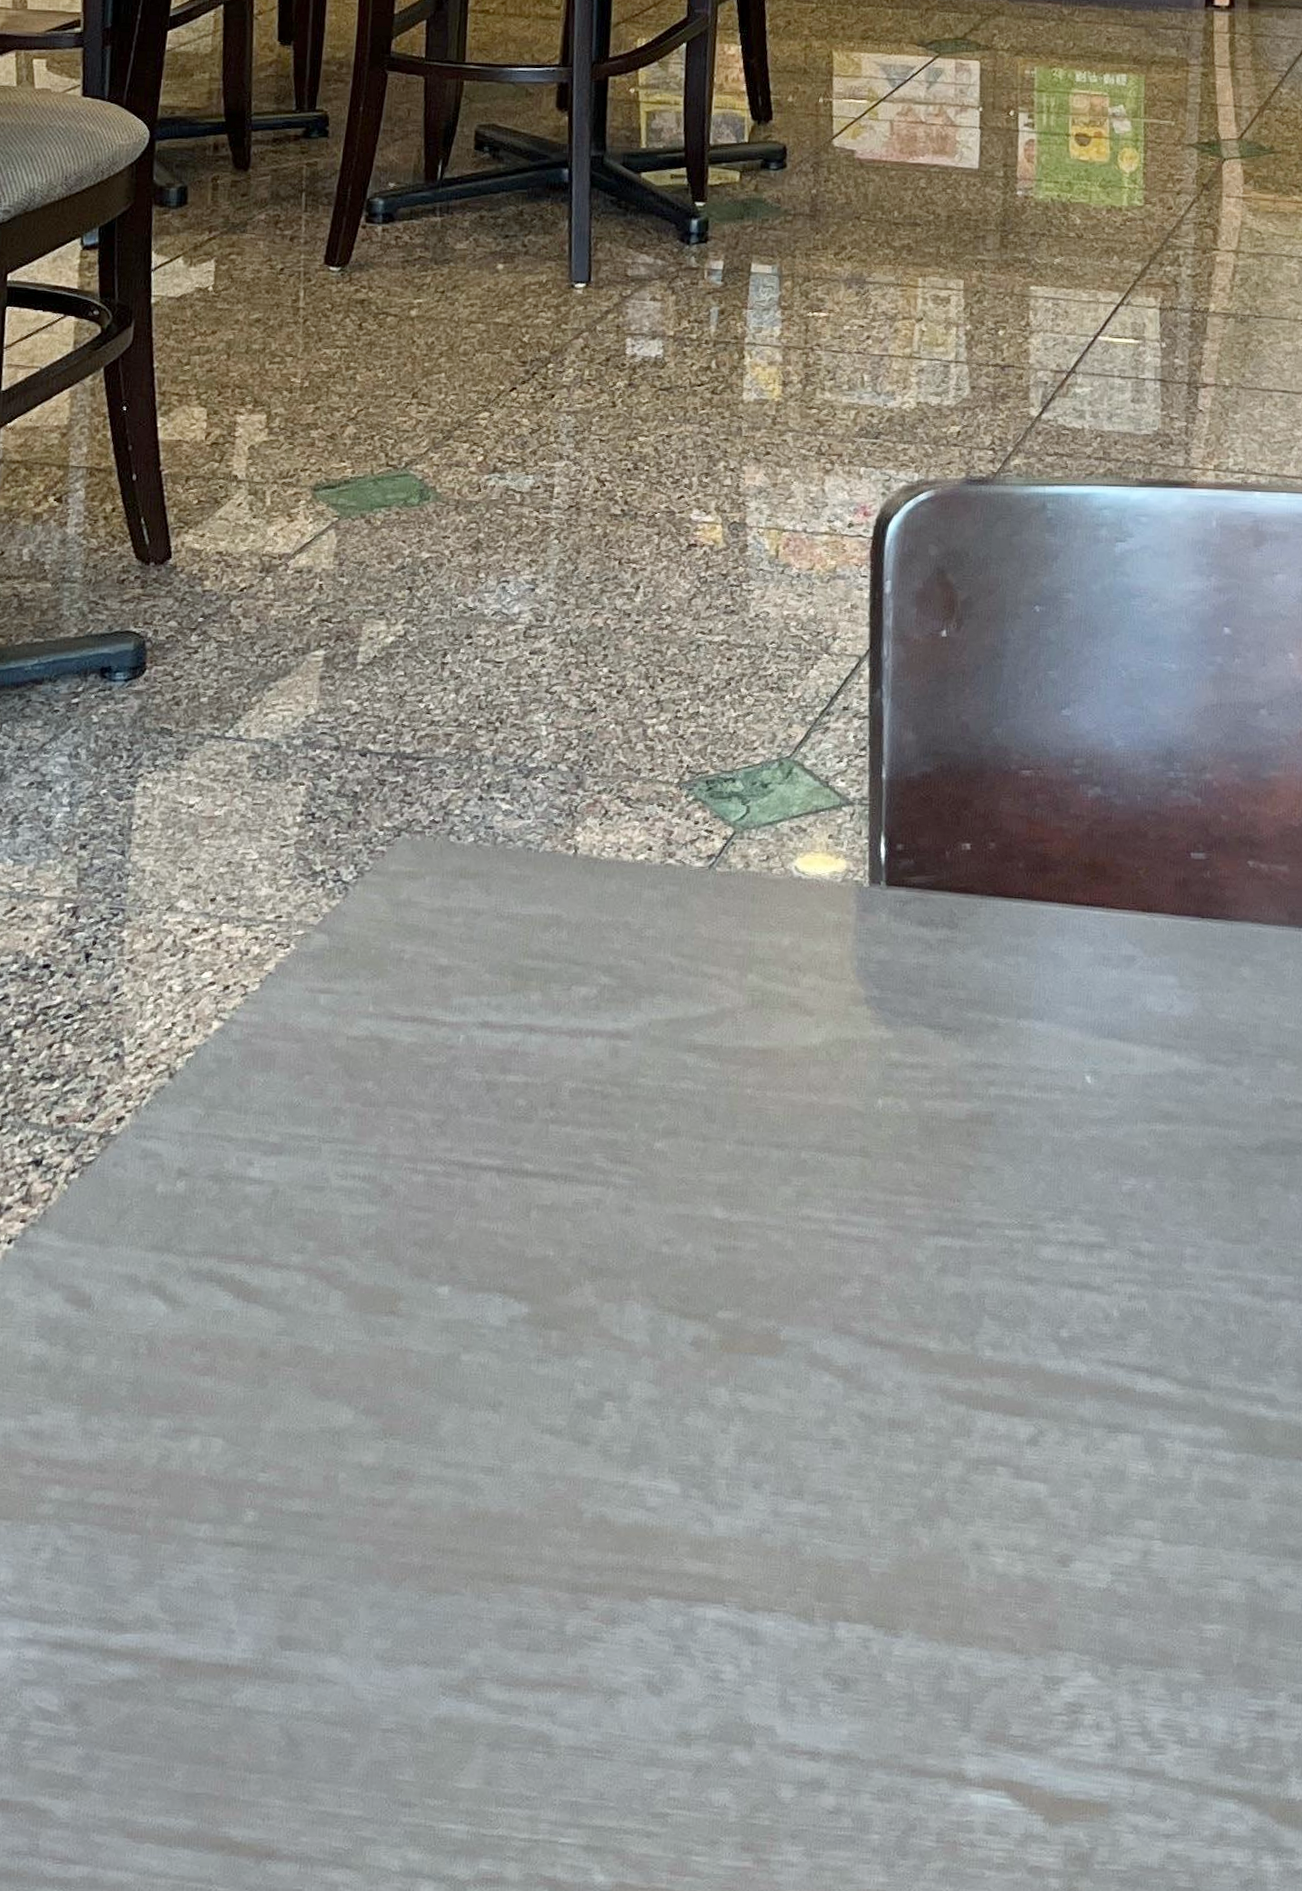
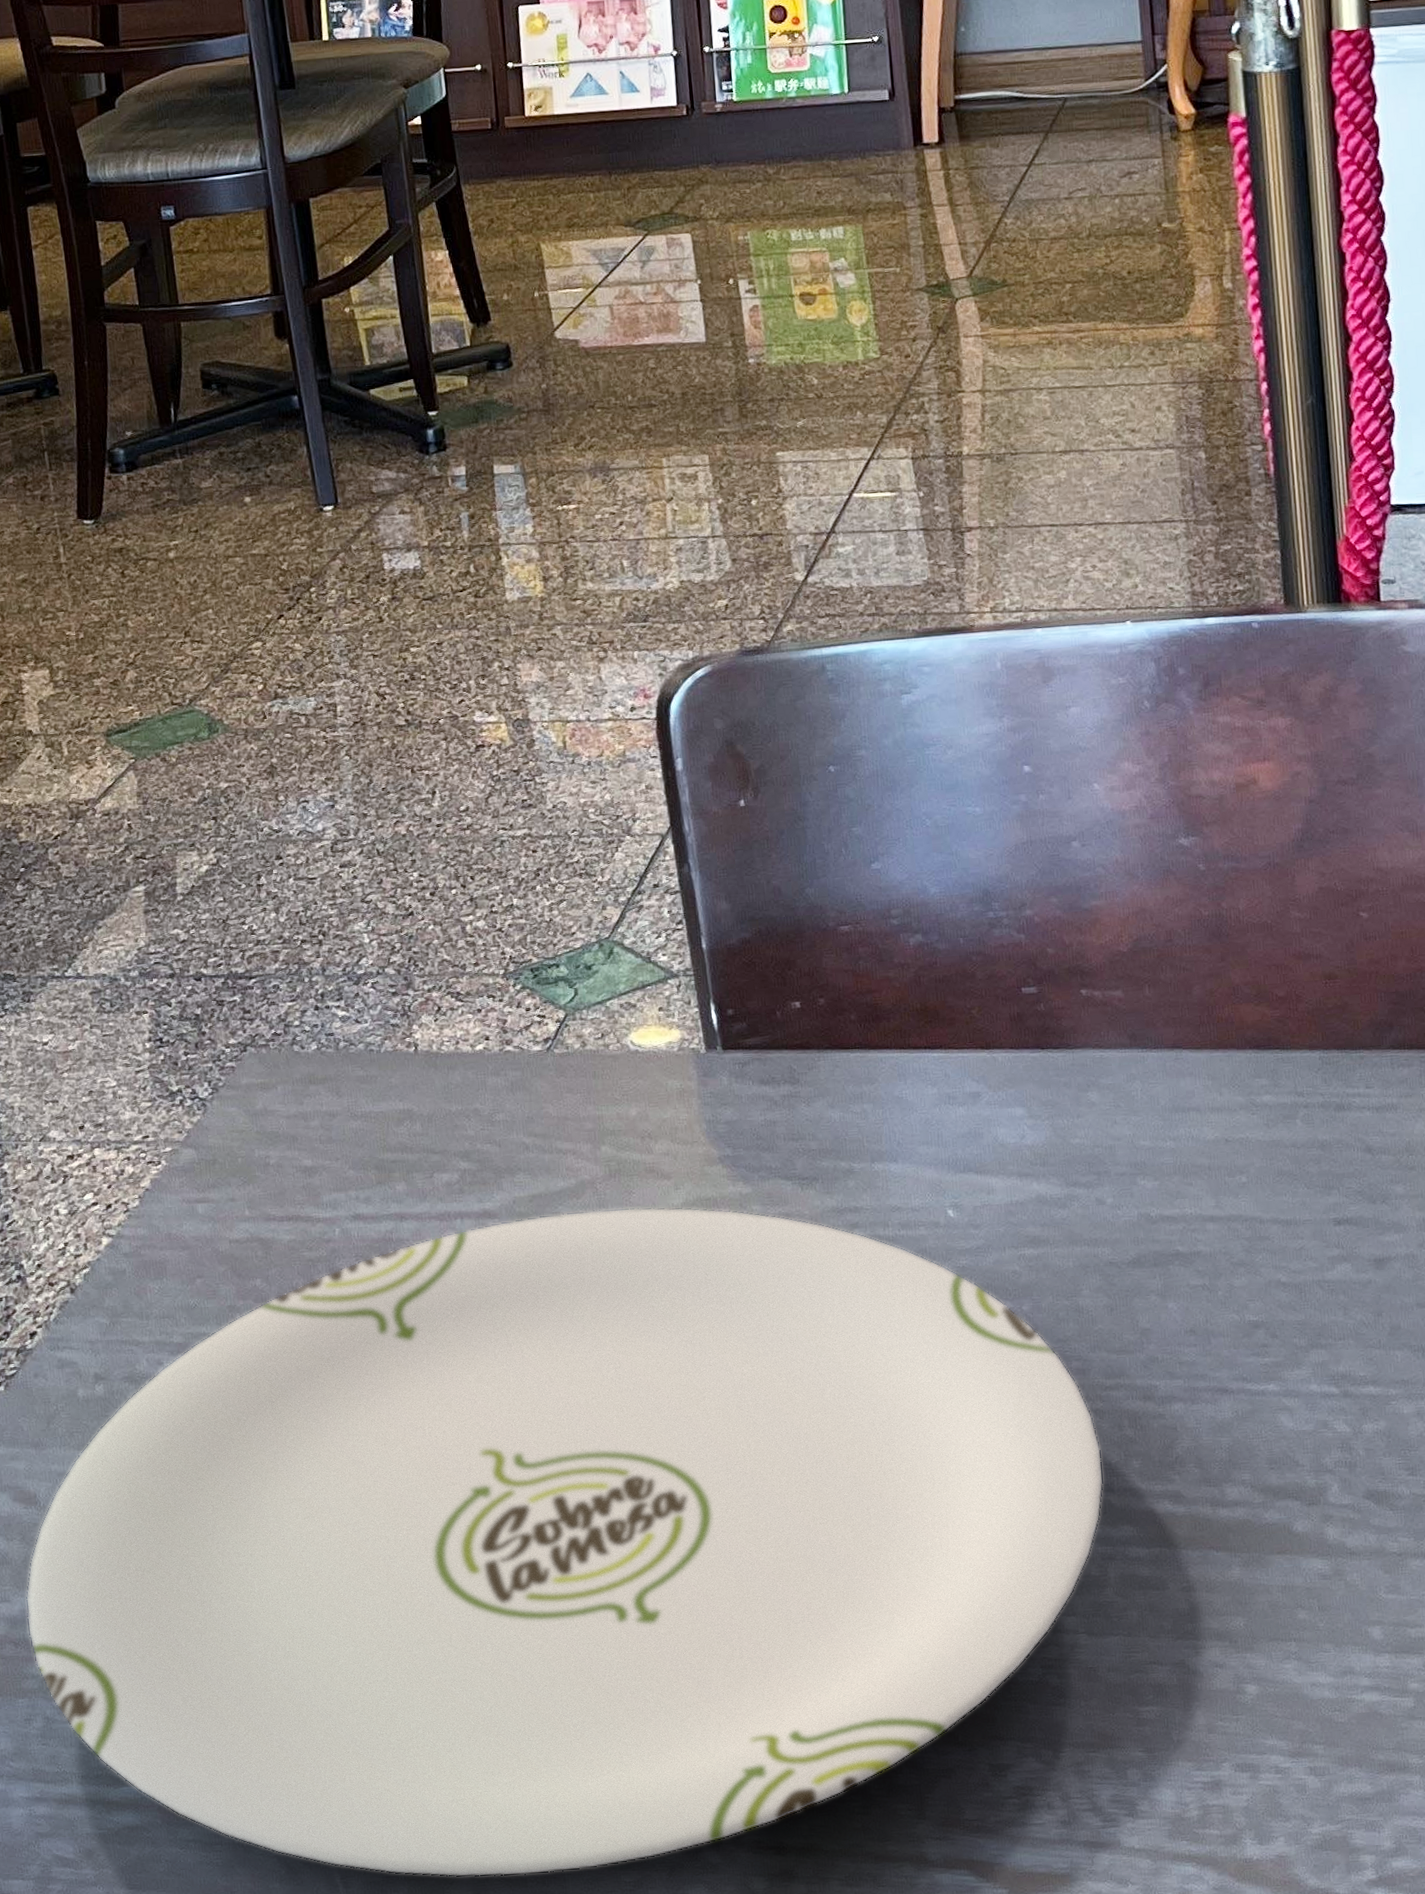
plate: none [53,1041,1204,1765] -> present [25,1207,1104,1878]

